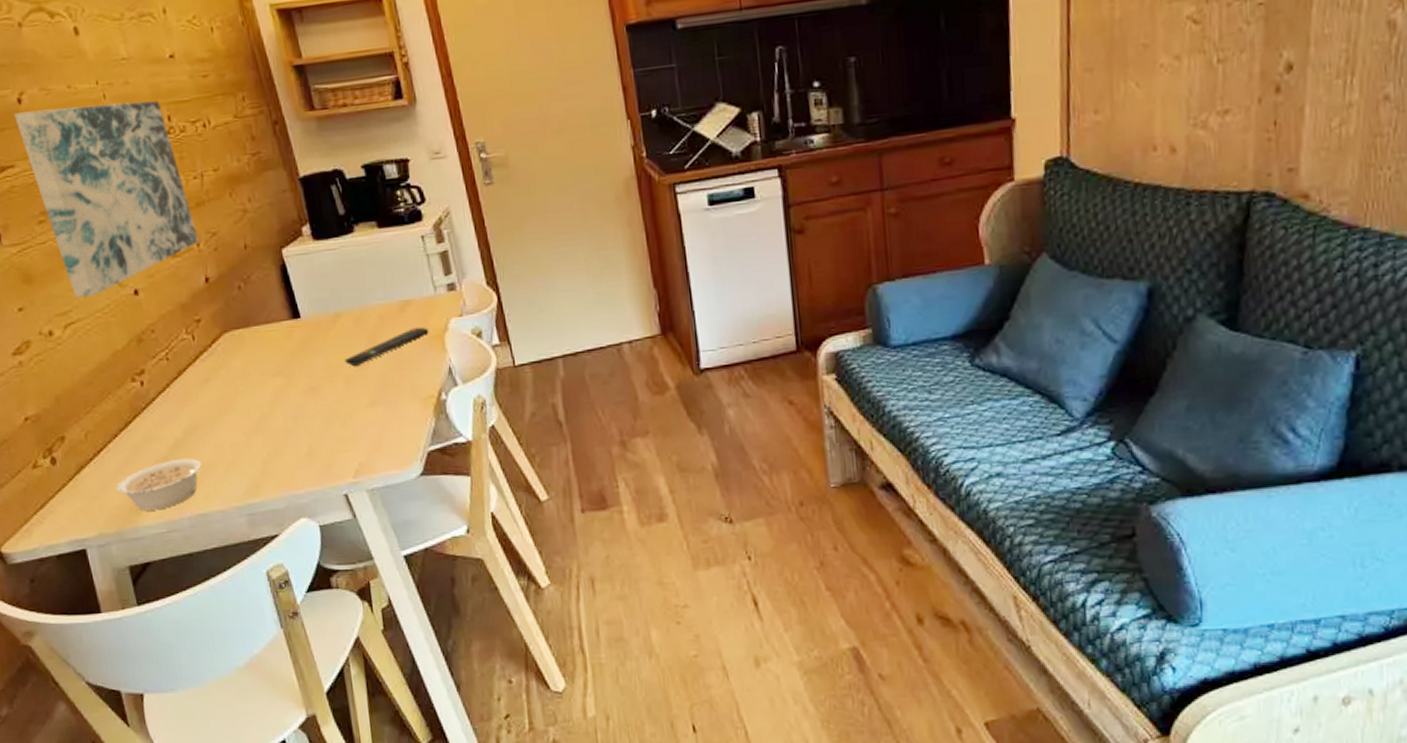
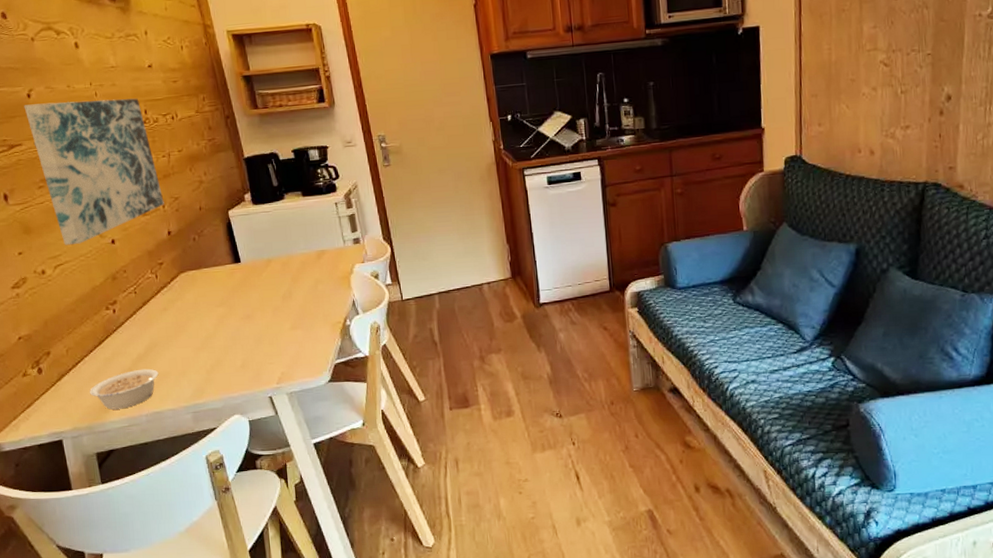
remote control: present [344,327,429,367] -> none [273,270,338,300]

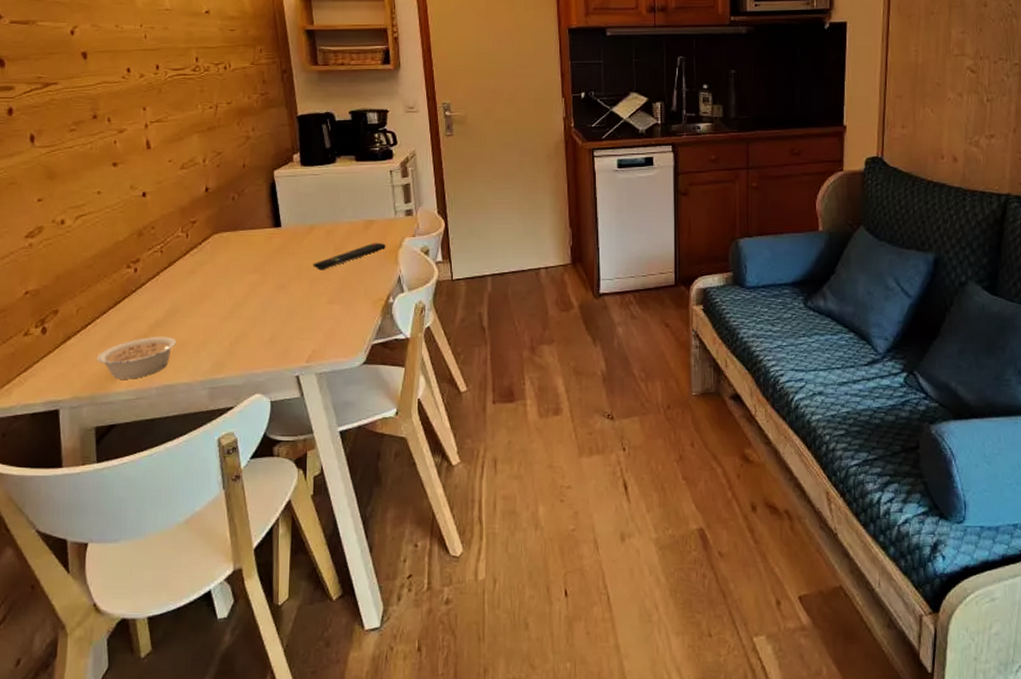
wall art: present [24,98,164,246] -> none [65,42,205,195]
remote control: none [273,270,338,300] -> present [313,242,386,271]

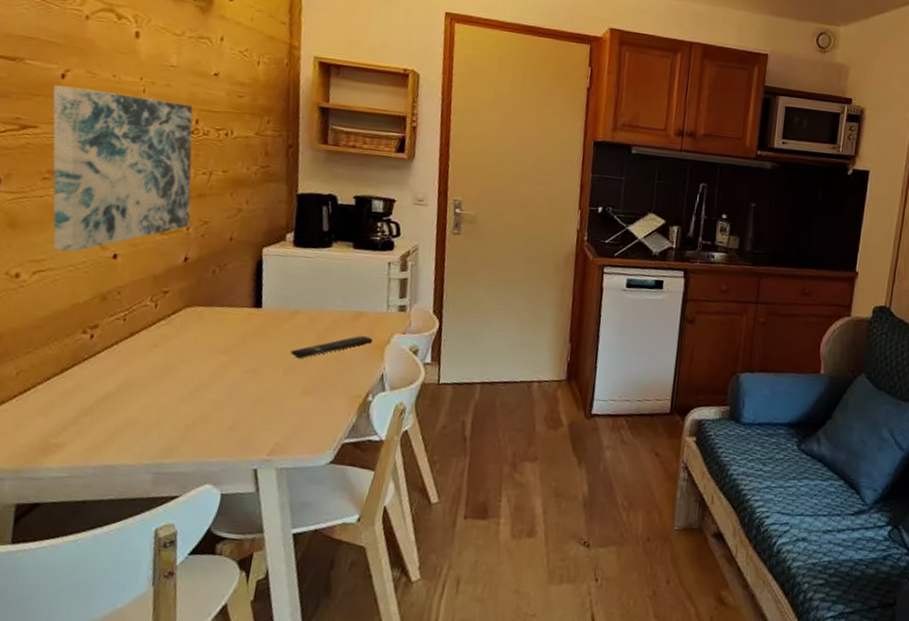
wall art: none [65,42,205,195] -> present [52,85,193,252]
legume: present [97,336,177,379] -> none [30,410,126,455]

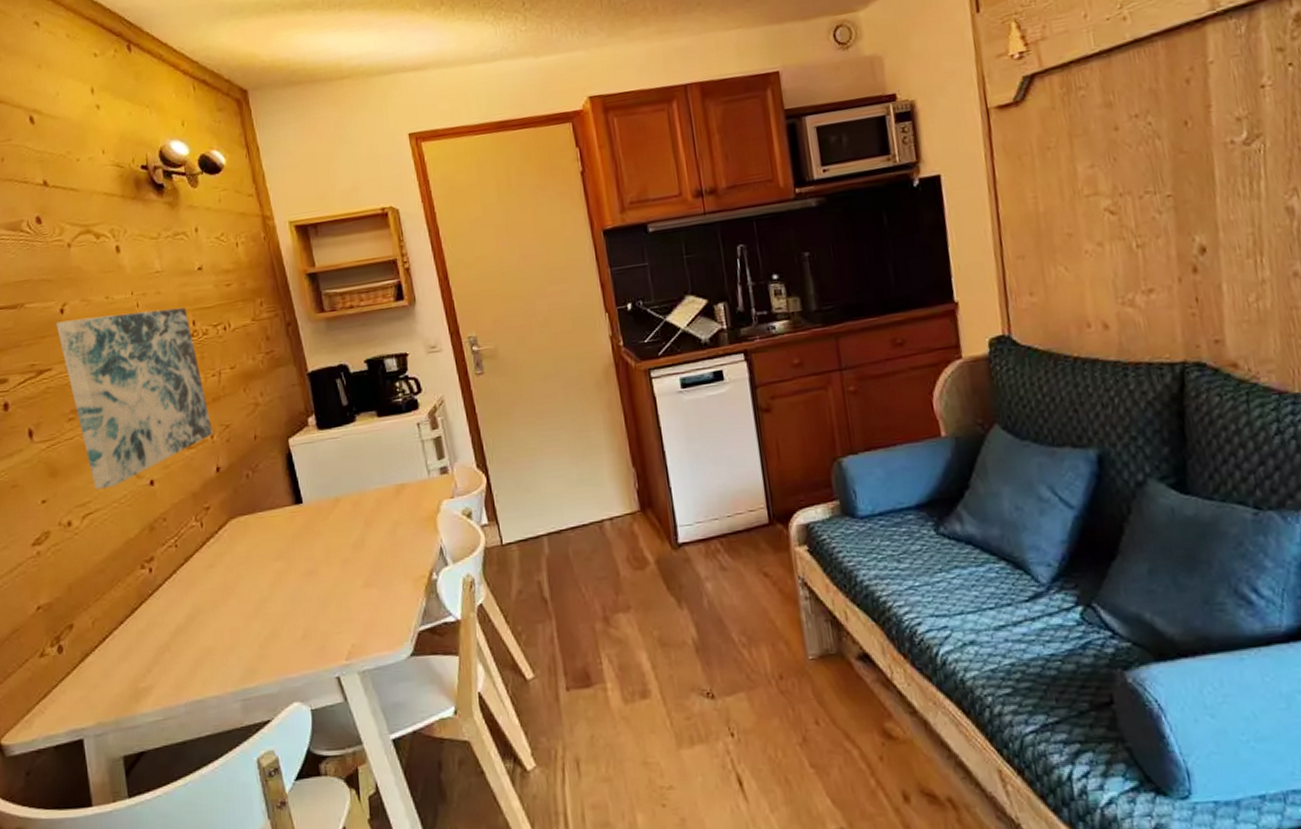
remote control: present [290,335,373,359] -> none [342,509,422,549]

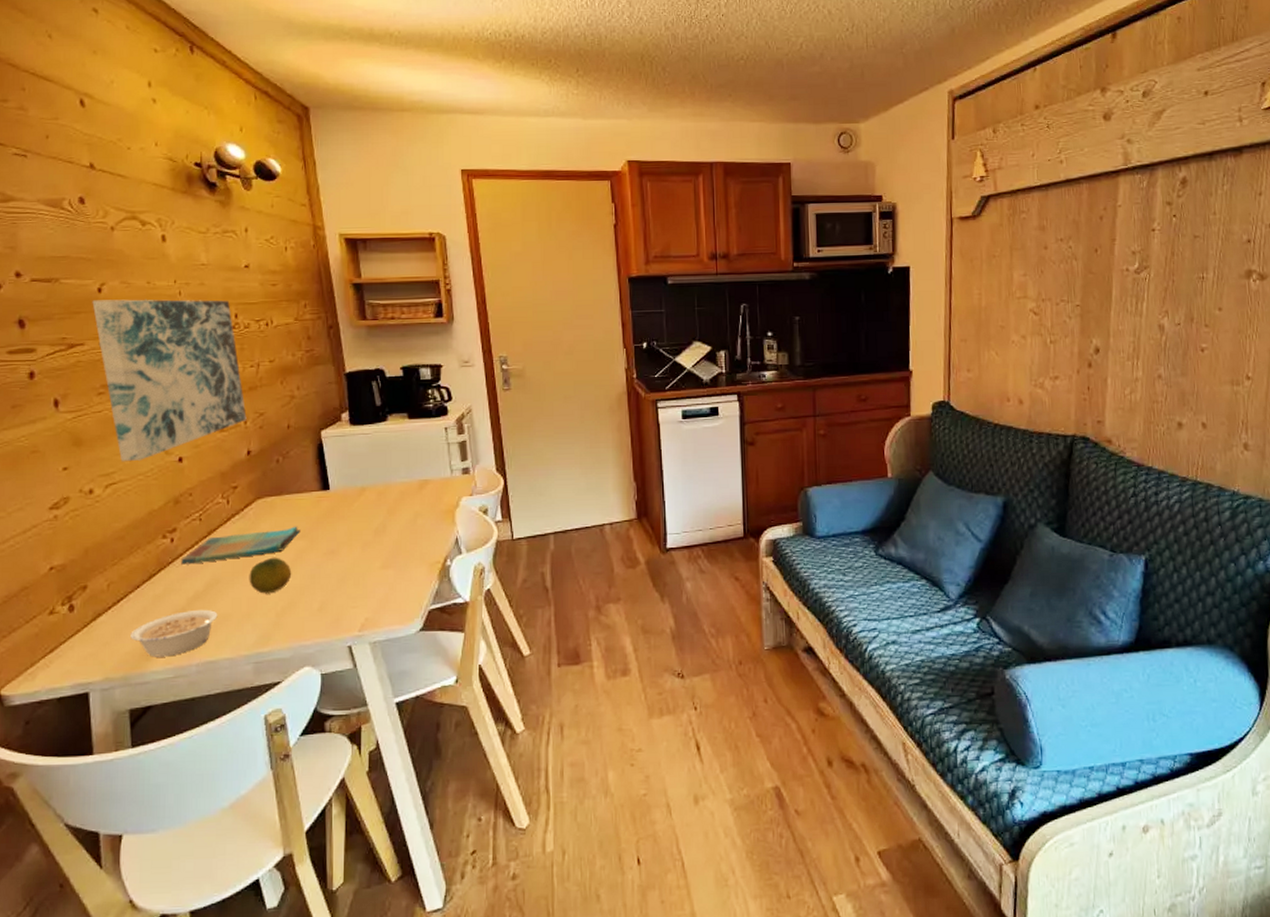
legume: none [118,643,202,699] -> present [130,609,218,657]
dish towel: none [161,546,277,596] -> present [181,526,300,565]
fruit: none [229,581,272,623] -> present [249,557,292,594]

